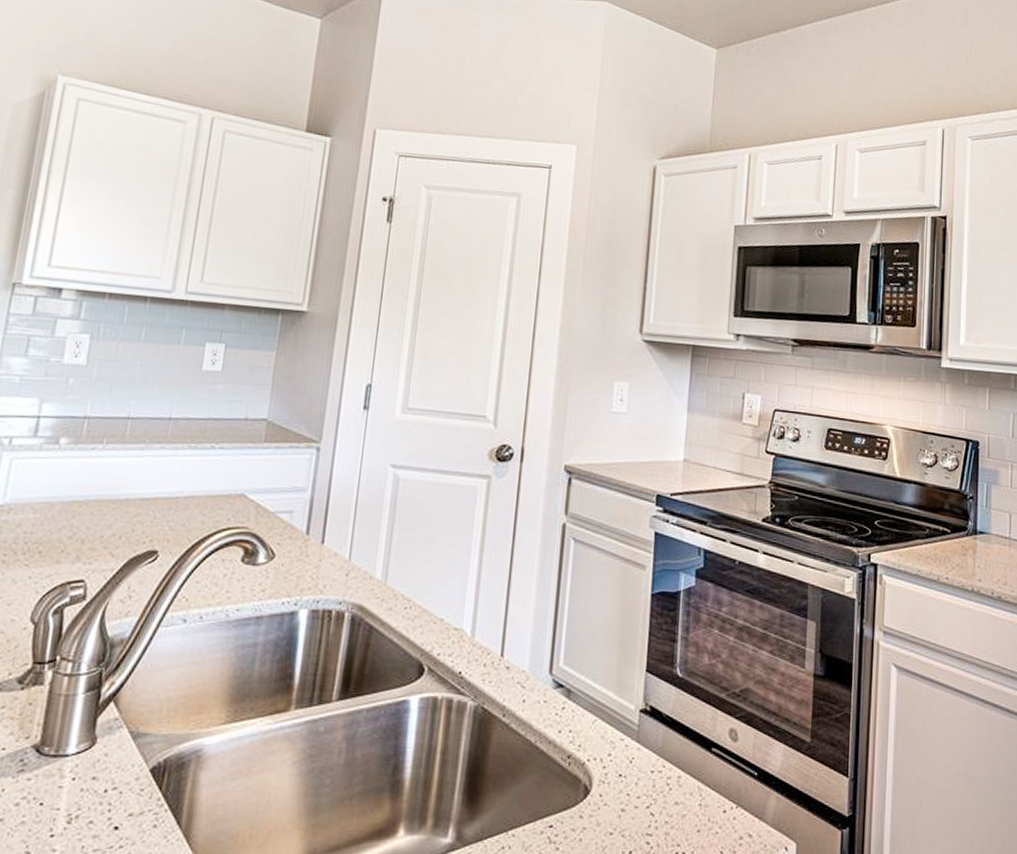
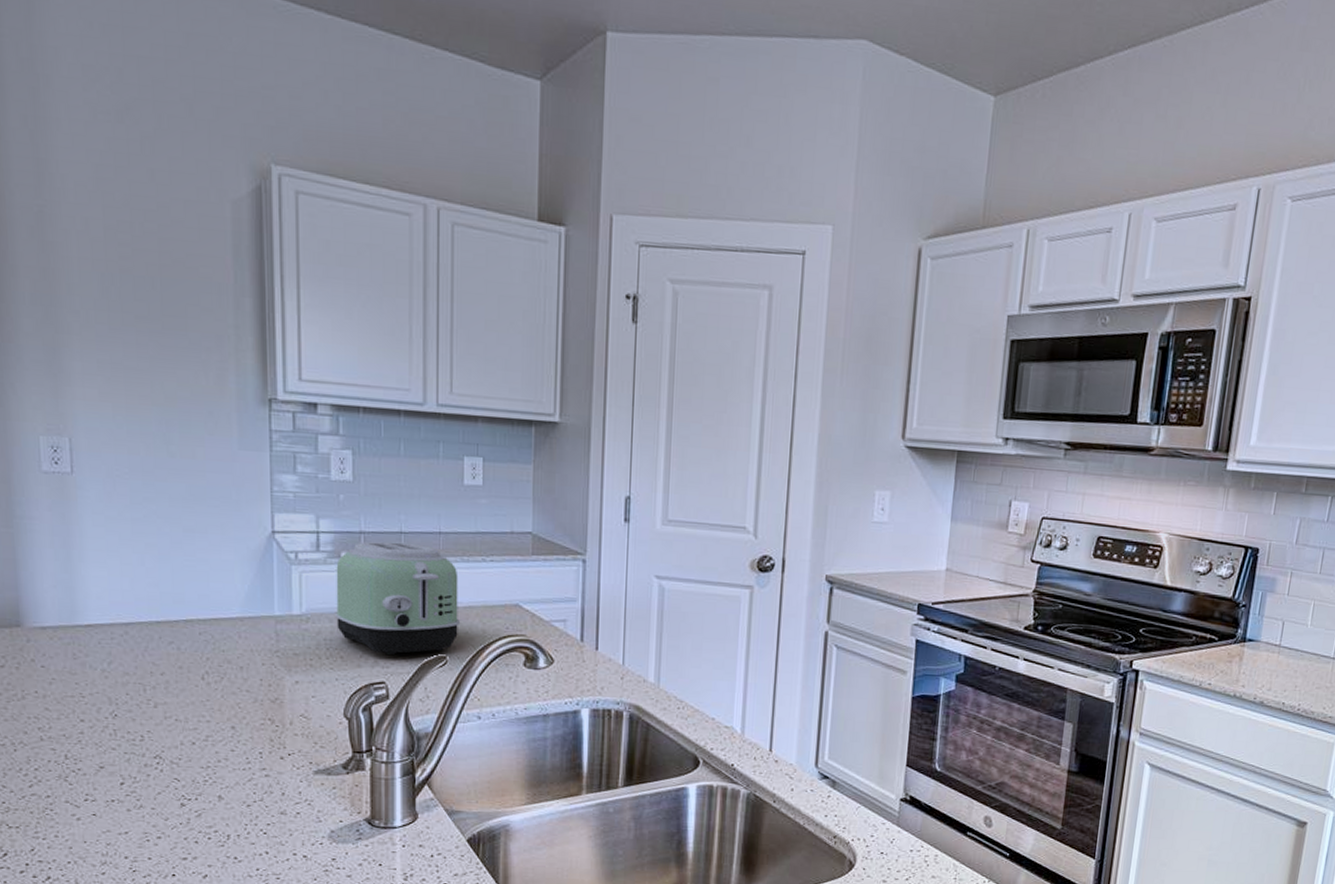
toaster: none [40,427,184,551] -> present [335,541,461,656]

